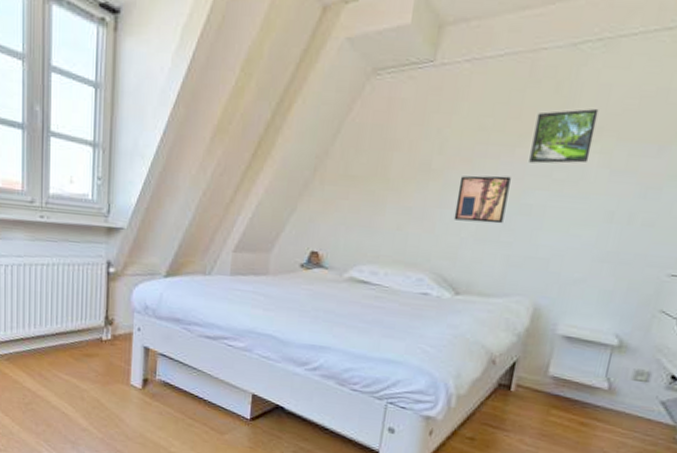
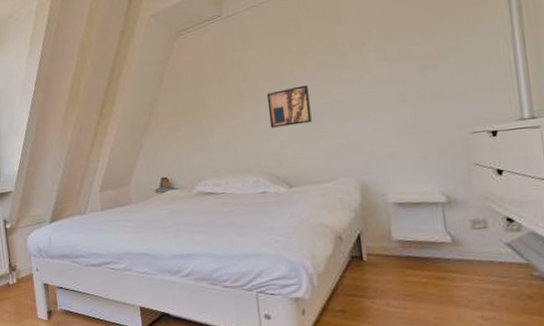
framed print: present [529,109,599,164] -> none [314,19,367,71]

